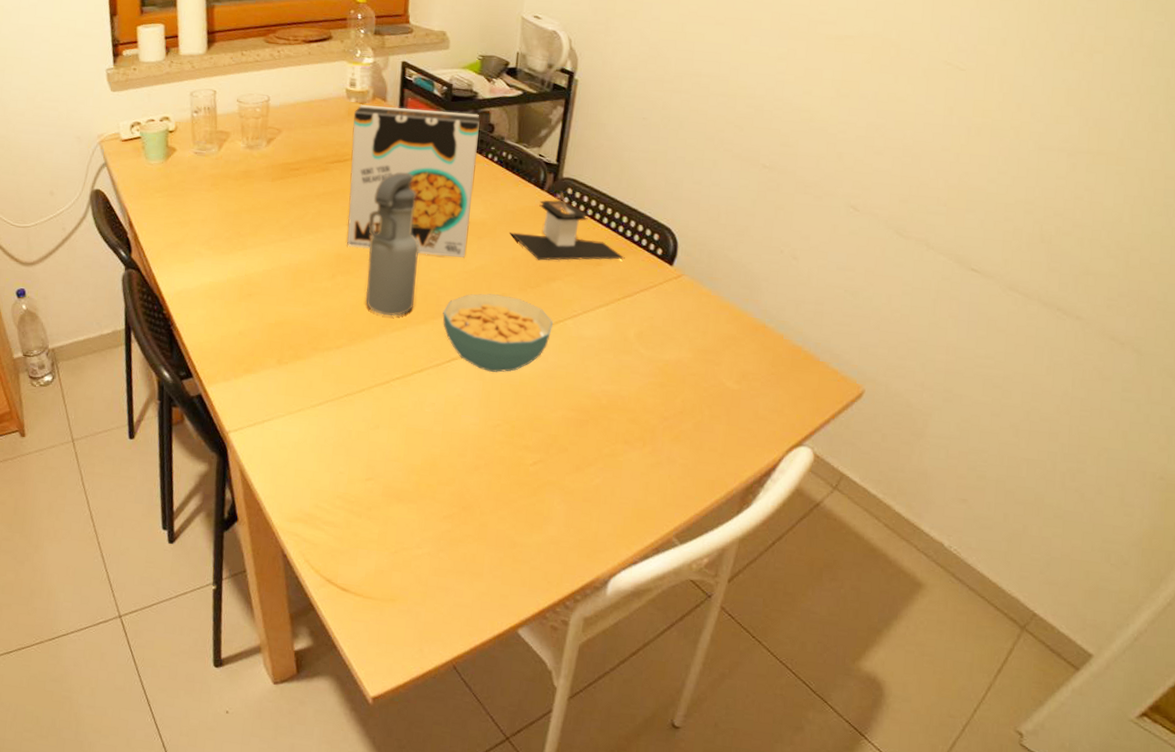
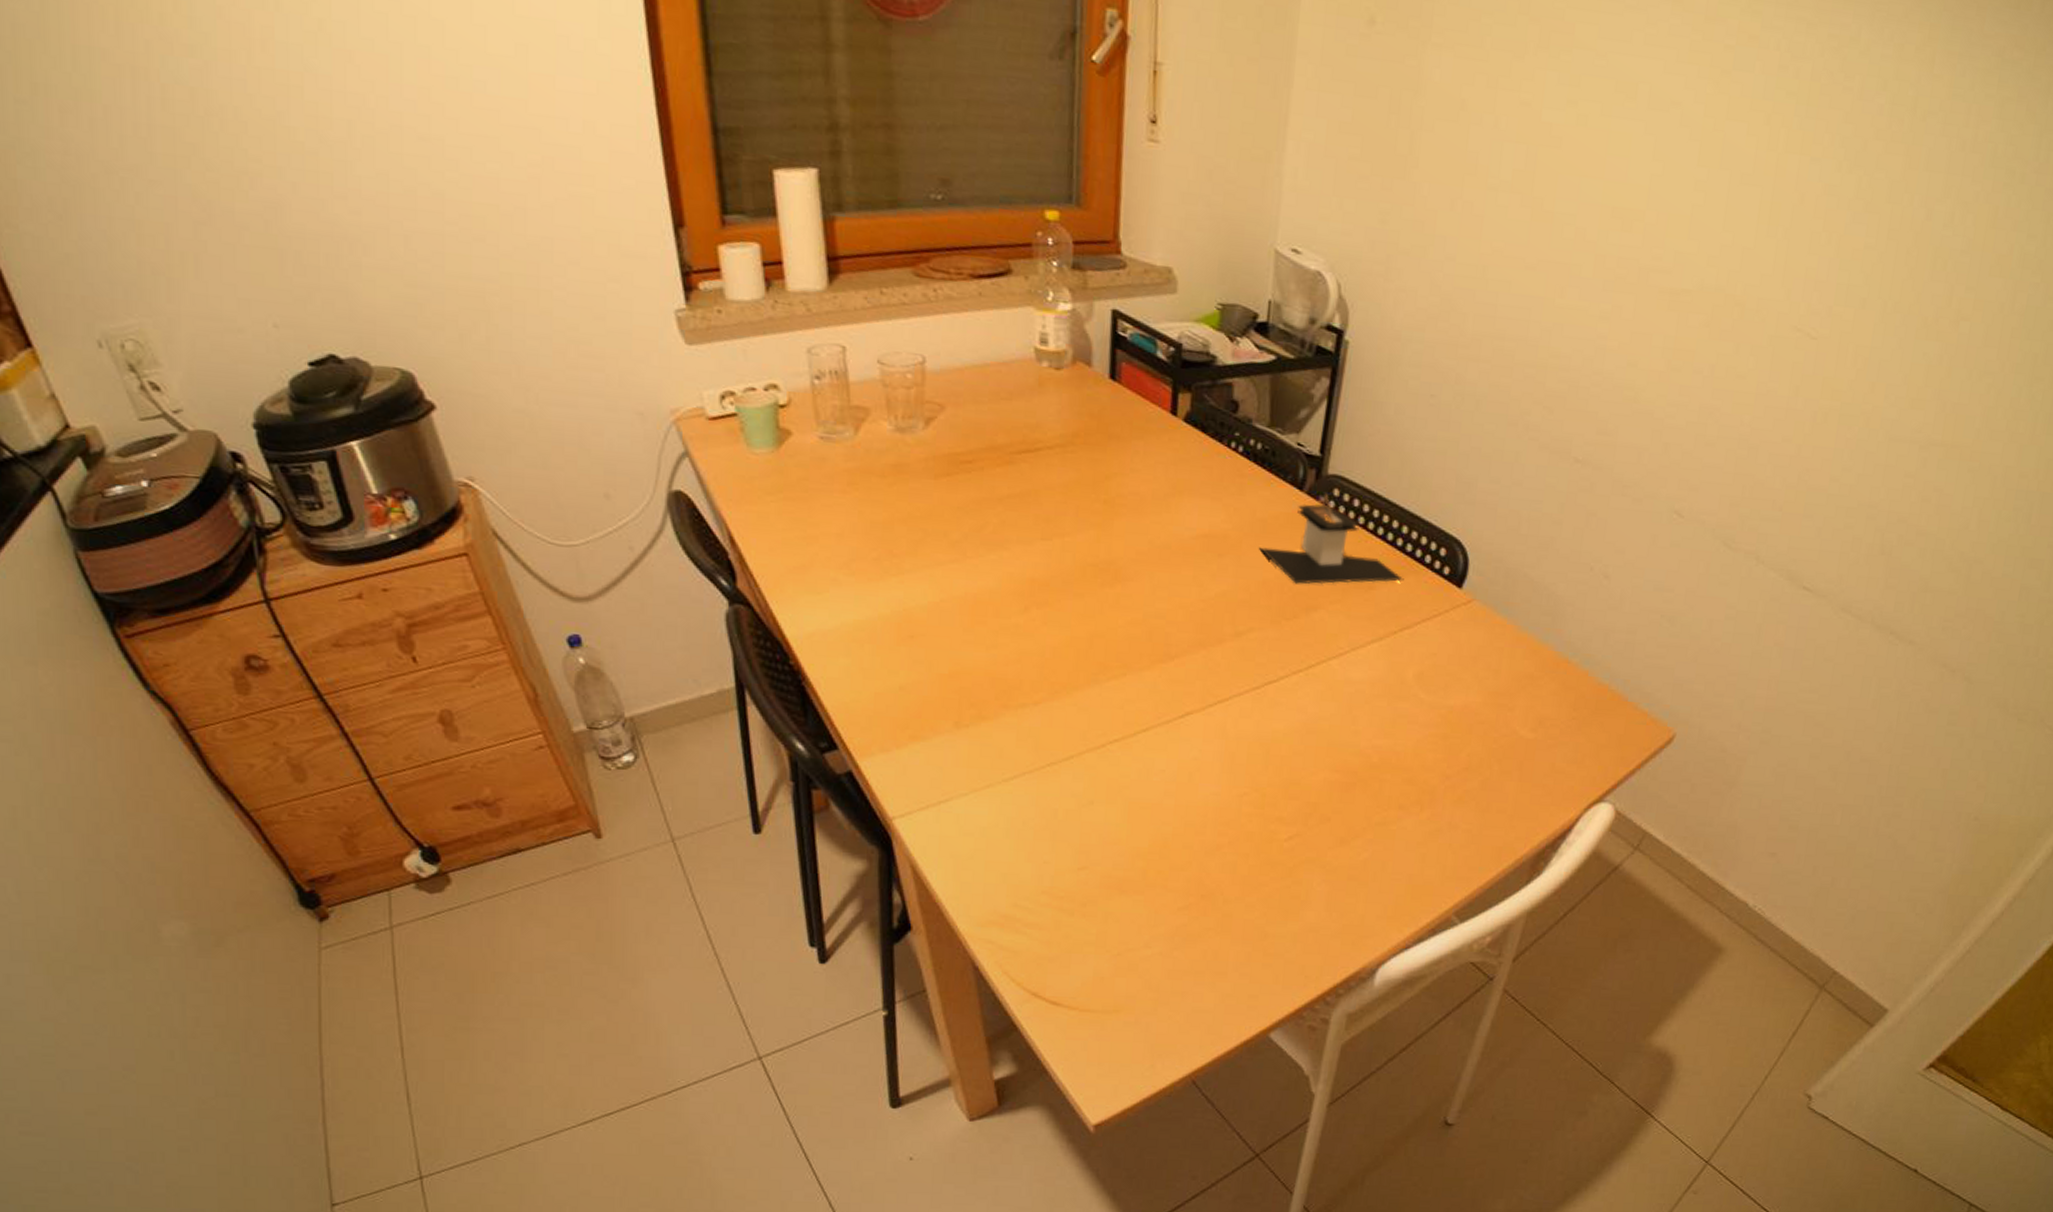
cereal box: present [347,104,481,258] -> none [1042,369,1221,582]
water bottle: present [366,172,419,317] -> none [1071,466,1141,661]
cereal bowl: present [442,293,553,373] -> none [1173,627,1314,729]

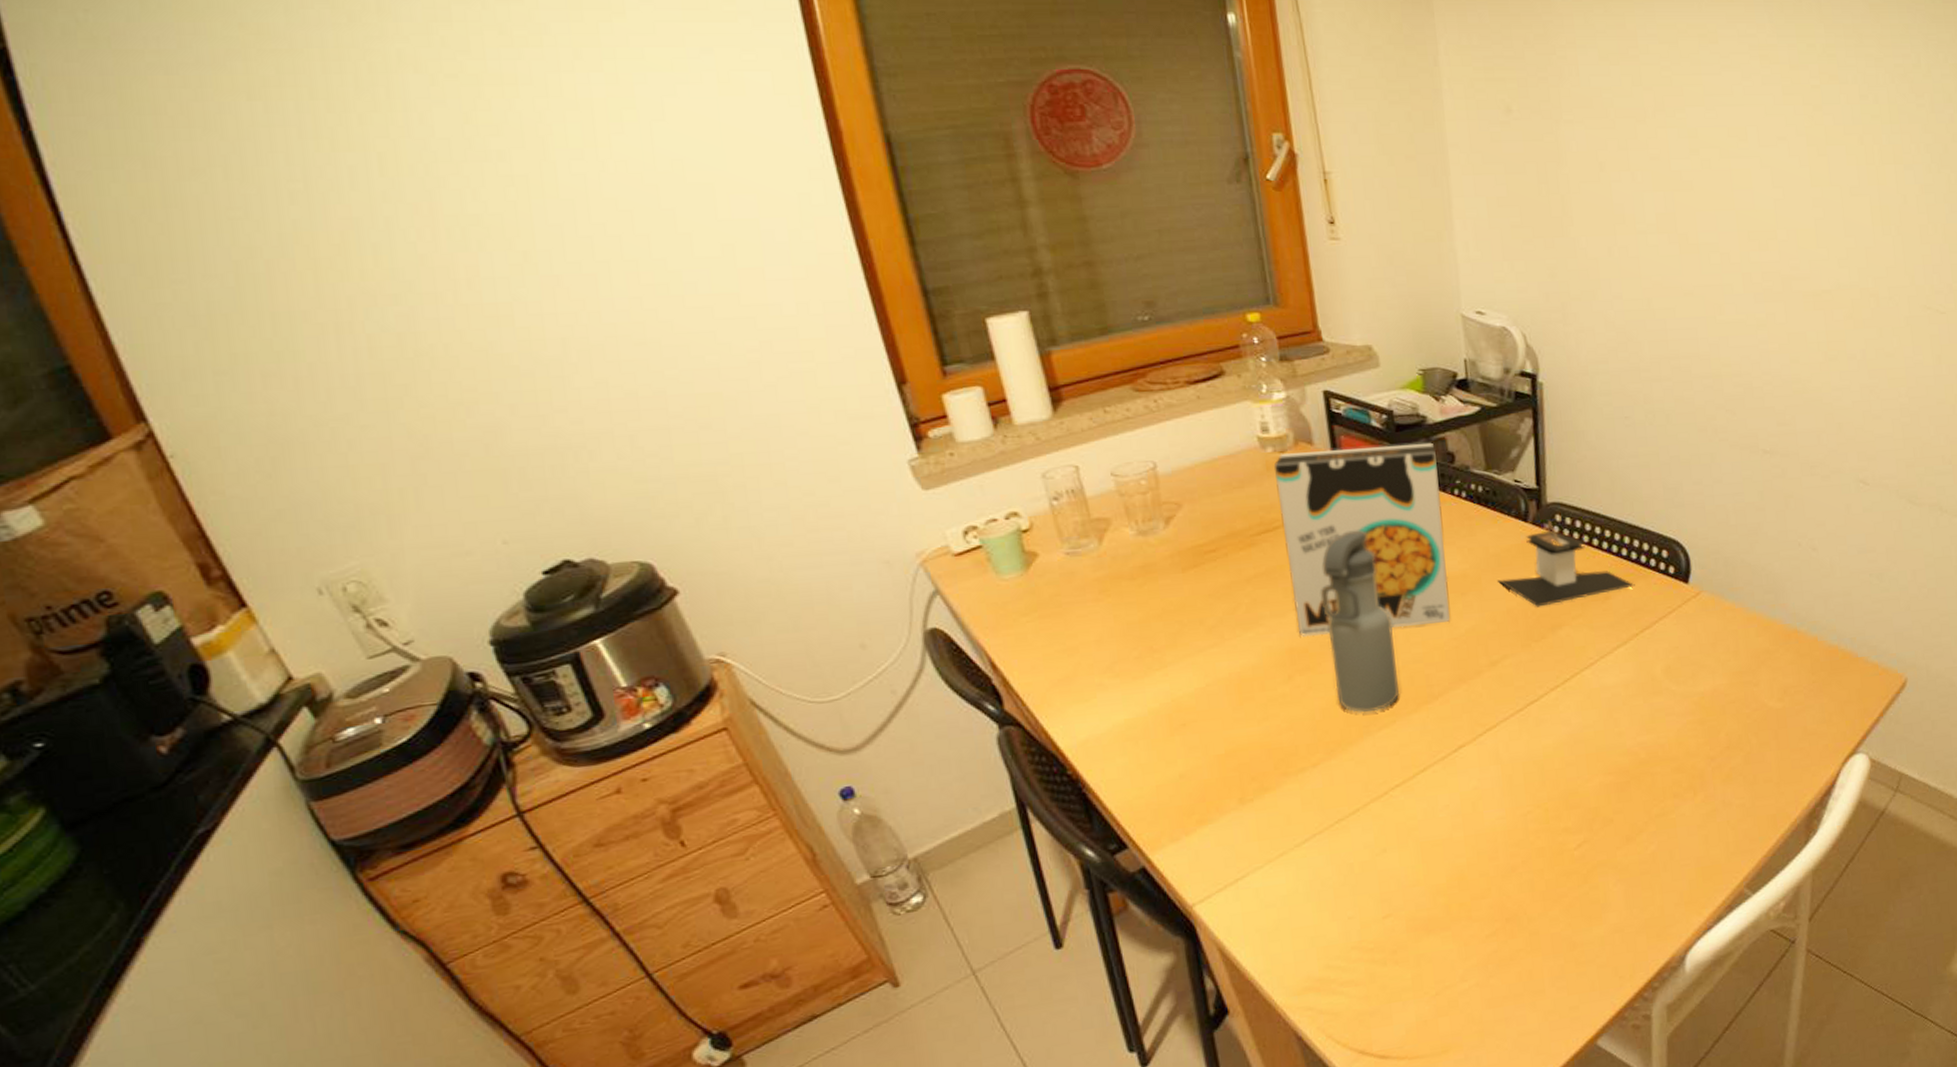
cereal box: none [1042,369,1221,582] -> present [1273,442,1451,637]
water bottle: none [1071,466,1141,661] -> present [1321,530,1400,713]

